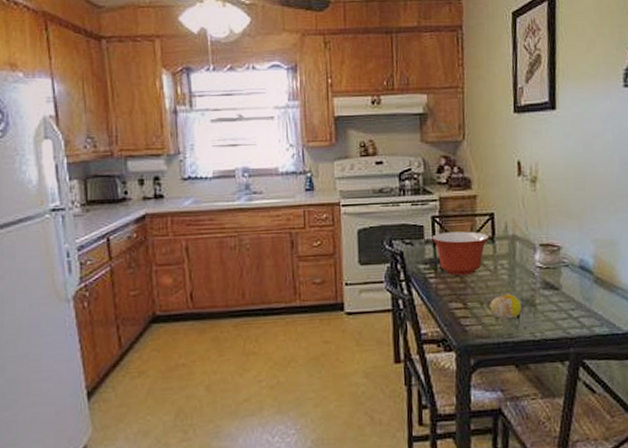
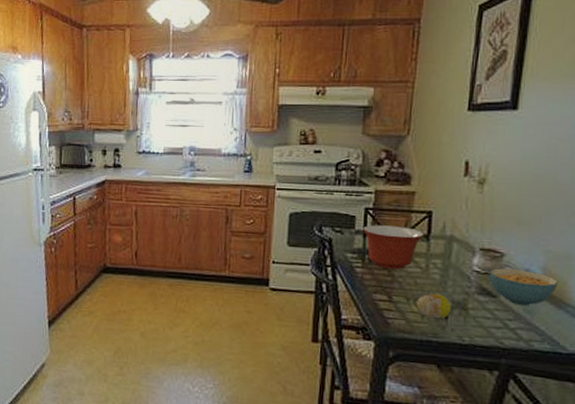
cereal bowl: none [549,260,608,295] -> present [489,268,559,306]

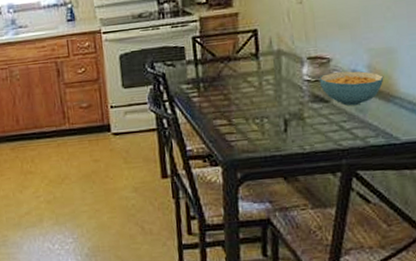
mixing bowl: present [363,225,425,270] -> none [193,49,253,94]
fruit: present [416,293,451,319] -> none [255,108,289,134]

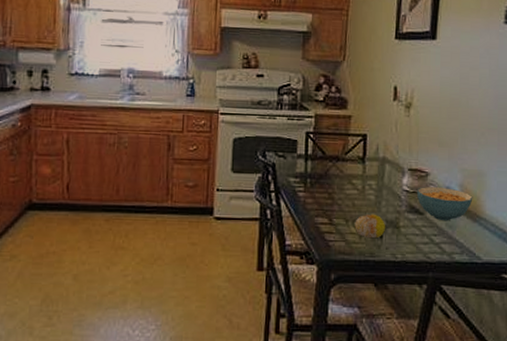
fruit: none [255,108,289,134] -> present [354,214,385,239]

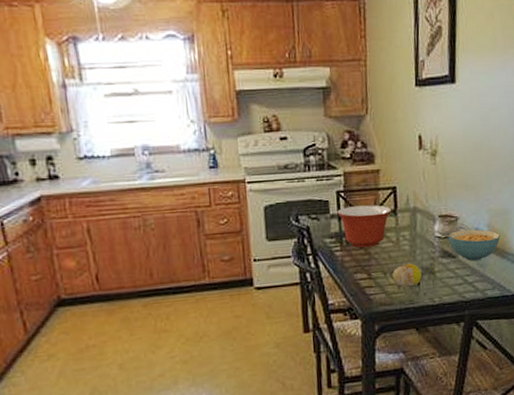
mixing bowl: none [304,148,361,193] -> present [337,205,392,248]

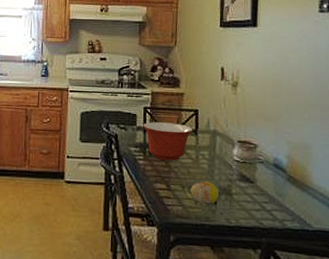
cereal bowl: present [448,229,501,261] -> none [246,157,301,190]

